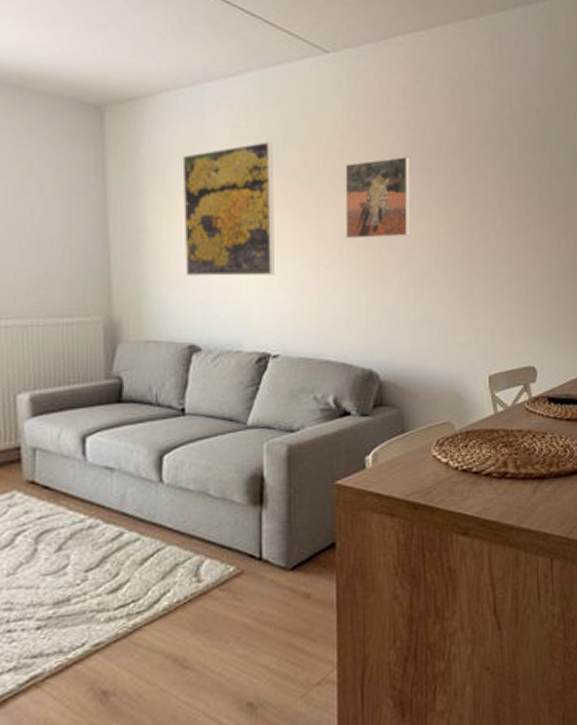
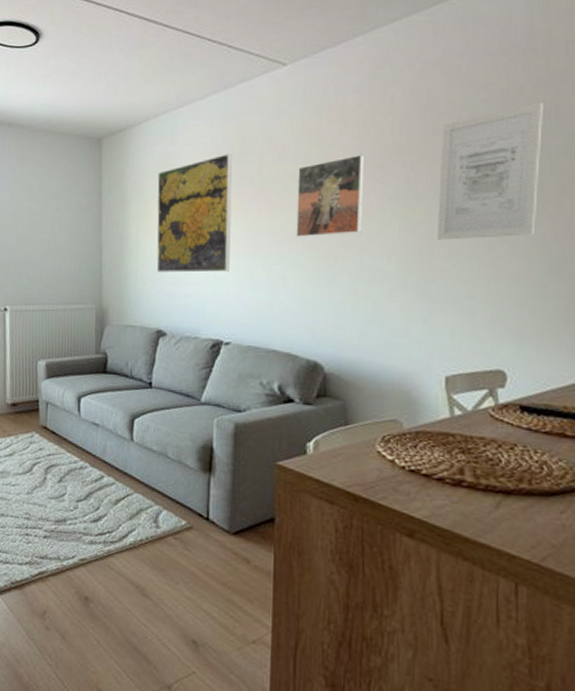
wall art: none [476,124,555,246] -> present [436,102,543,240]

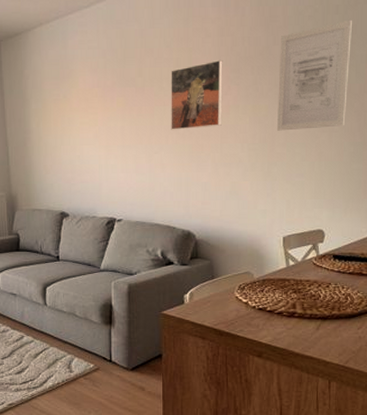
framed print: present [156,153,232,273] -> none [53,57,118,162]

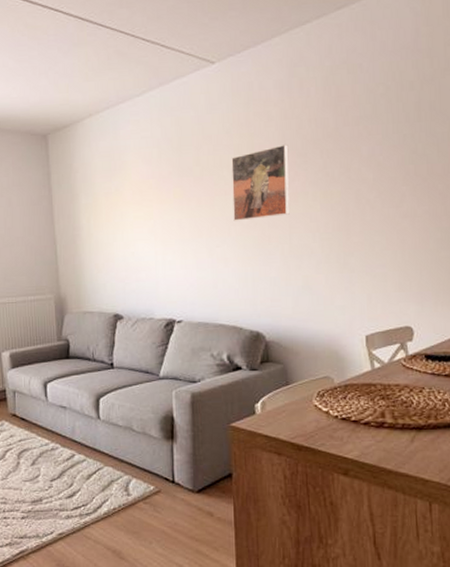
wall art: present [276,19,352,131] -> none [350,95,430,218]

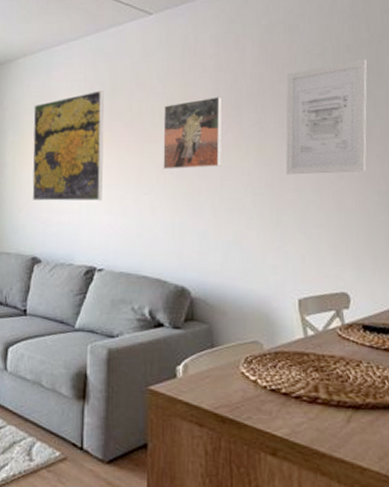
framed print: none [104,146,177,260] -> present [32,90,104,201]
wall art: none [350,95,430,218] -> present [285,59,367,175]

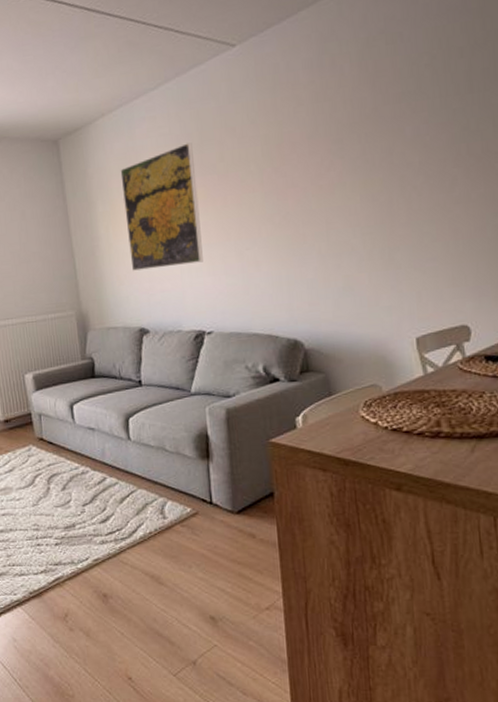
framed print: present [163,97,223,170] -> none [258,131,326,220]
wall art: present [285,59,367,175] -> none [391,62,485,208]

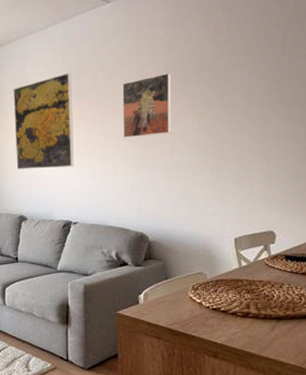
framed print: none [258,131,326,220] -> present [122,73,172,138]

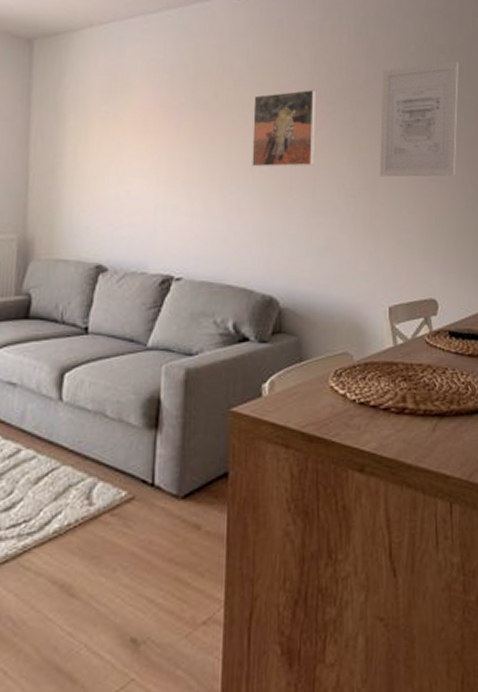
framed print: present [13,73,74,169] -> none [98,73,186,200]
wall art: none [224,33,293,137] -> present [379,61,459,177]

